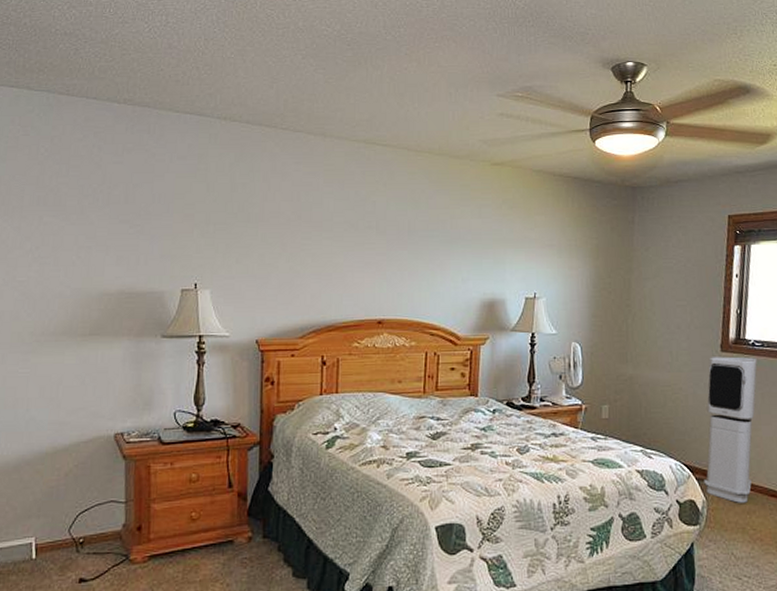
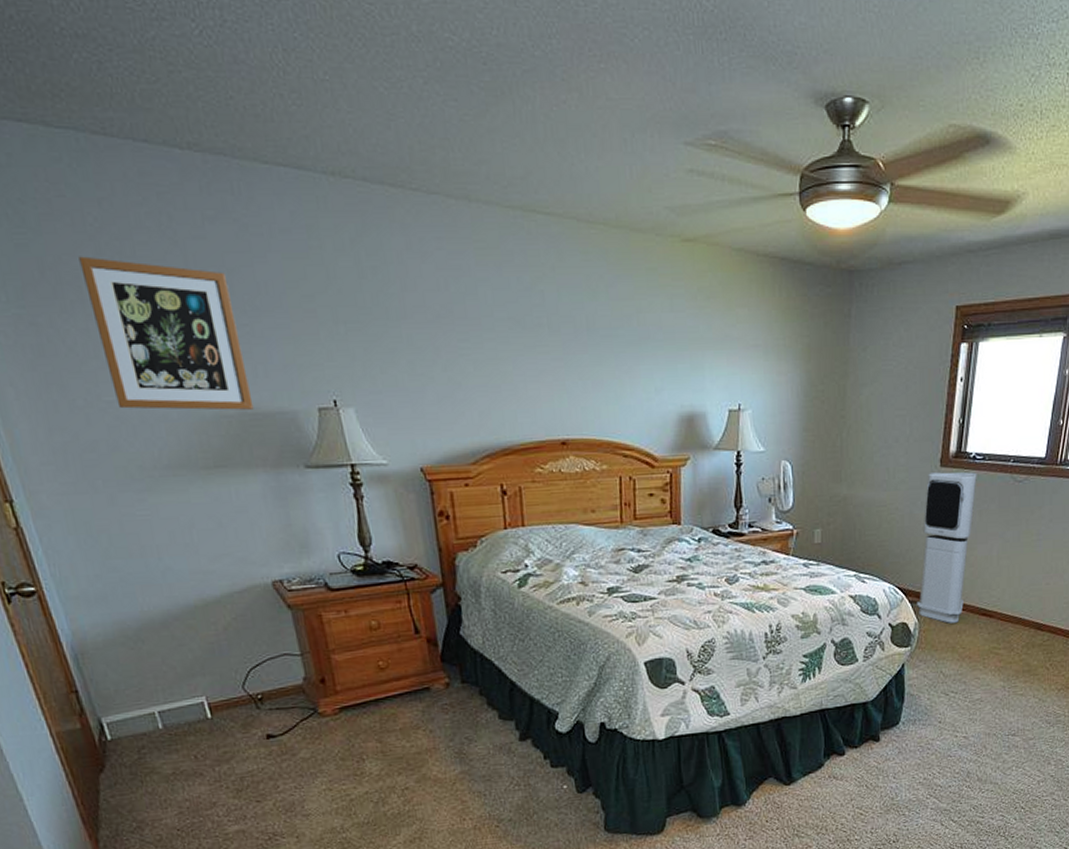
wall art: none [26,175,132,290] -> present [79,256,254,410]

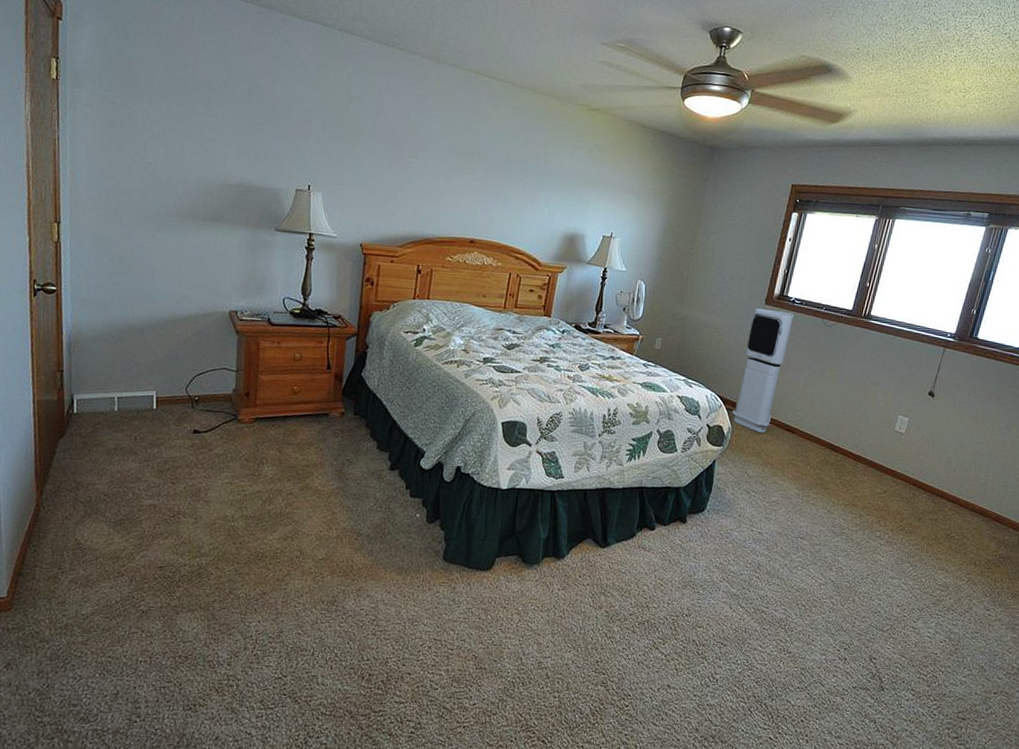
wall art: present [79,256,254,410] -> none [154,62,255,183]

